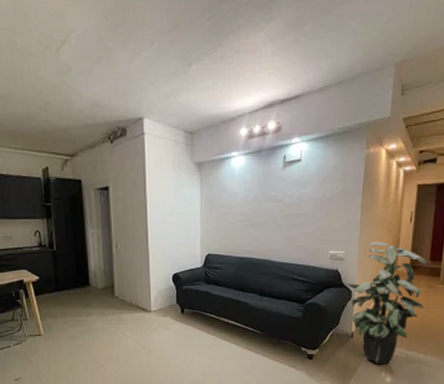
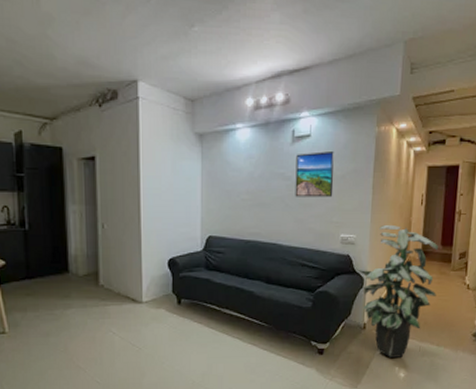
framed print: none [286,173,324,218] -> present [295,150,334,198]

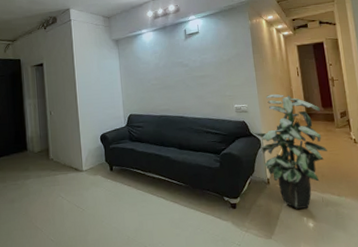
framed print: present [295,150,334,198] -> none [190,41,223,79]

